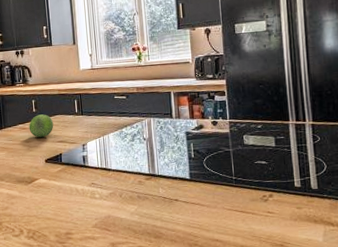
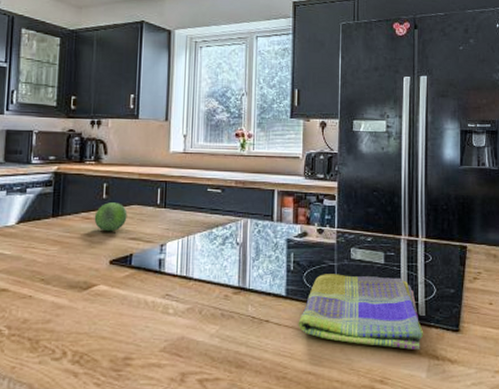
dish towel: none [203,157,318,219] -> present [298,274,424,351]

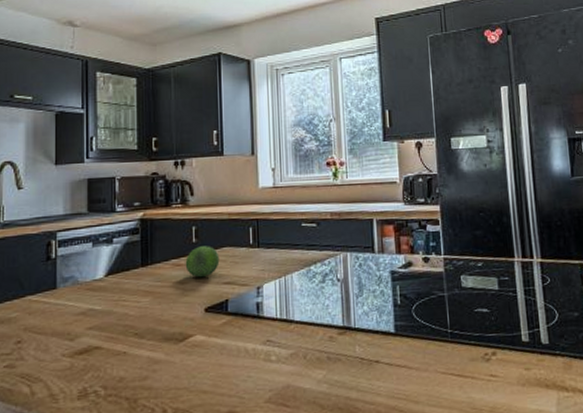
dish towel: present [298,274,424,351] -> none [410,304,549,383]

